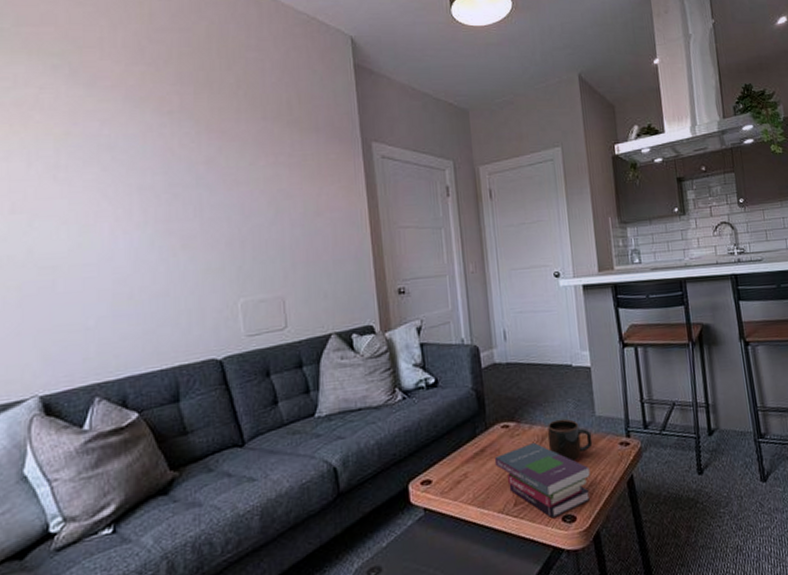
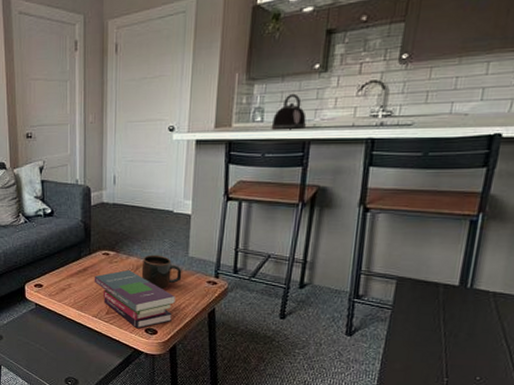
kettle: none [649,235,680,271] -> present [271,93,307,130]

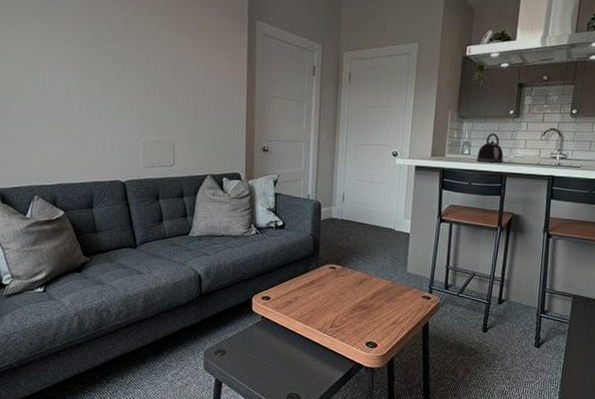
books: present [94,270,175,329] -> none [320,284,394,342]
mug: present [141,255,182,290] -> none [364,269,401,304]

